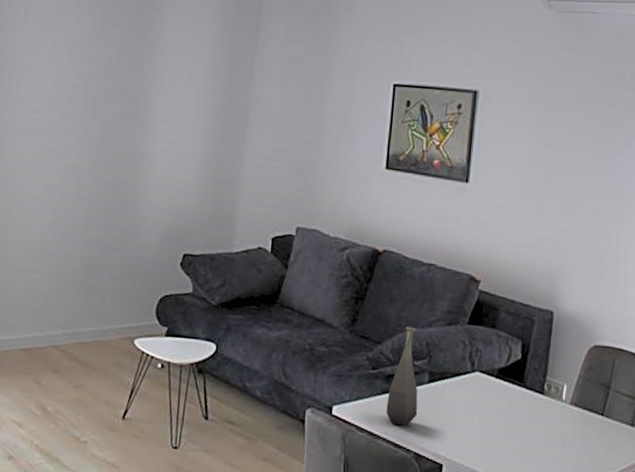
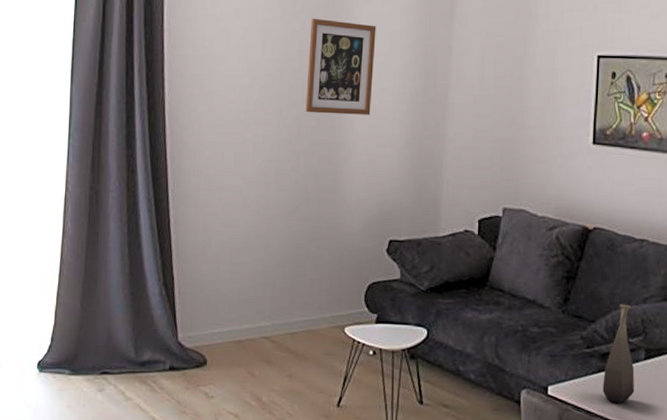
wall art: none [109,34,183,131] -> present [305,18,376,115]

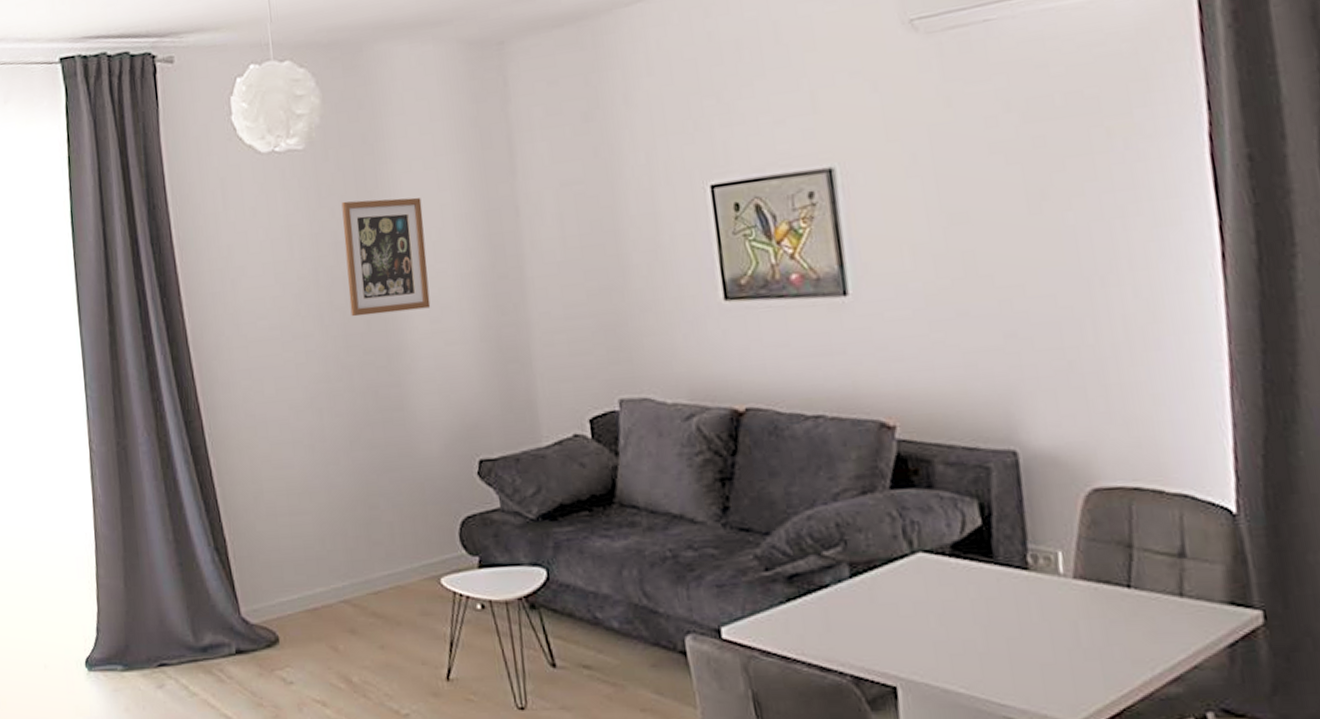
bottle: present [602,304,635,403] -> none [795,505,844,641]

